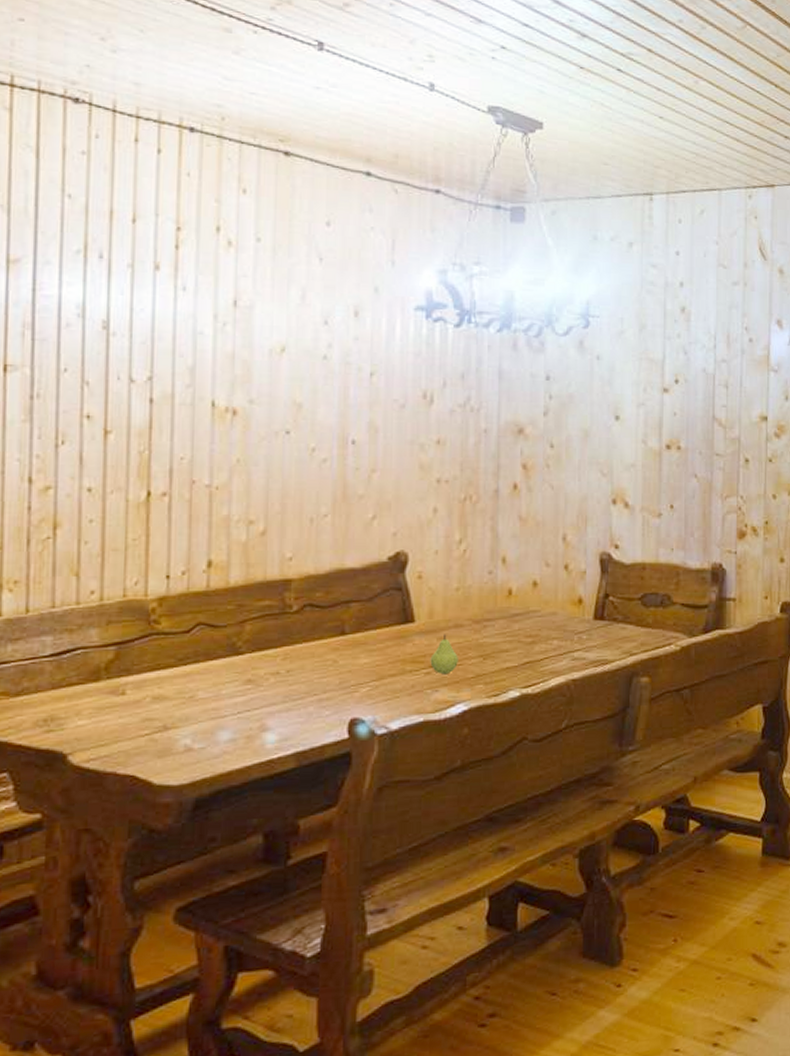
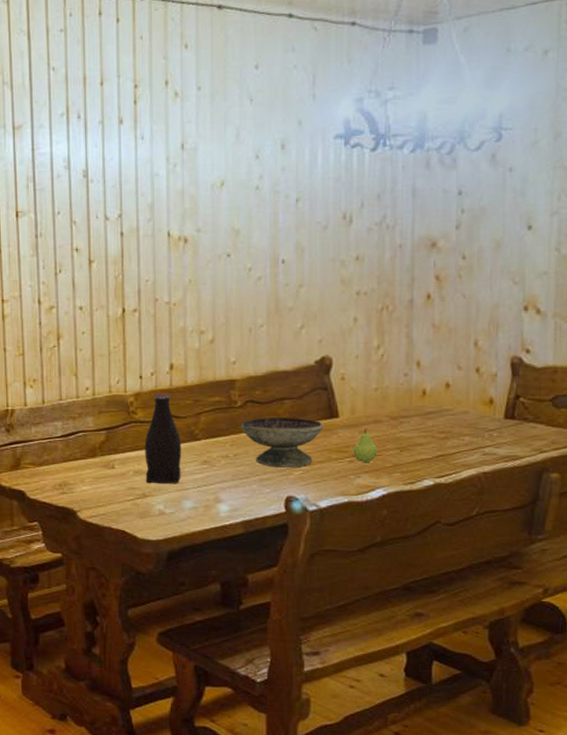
bottle: none [168,596,219,712] -> present [144,393,182,484]
decorative bowl: none [296,623,396,684] -> present [241,417,323,468]

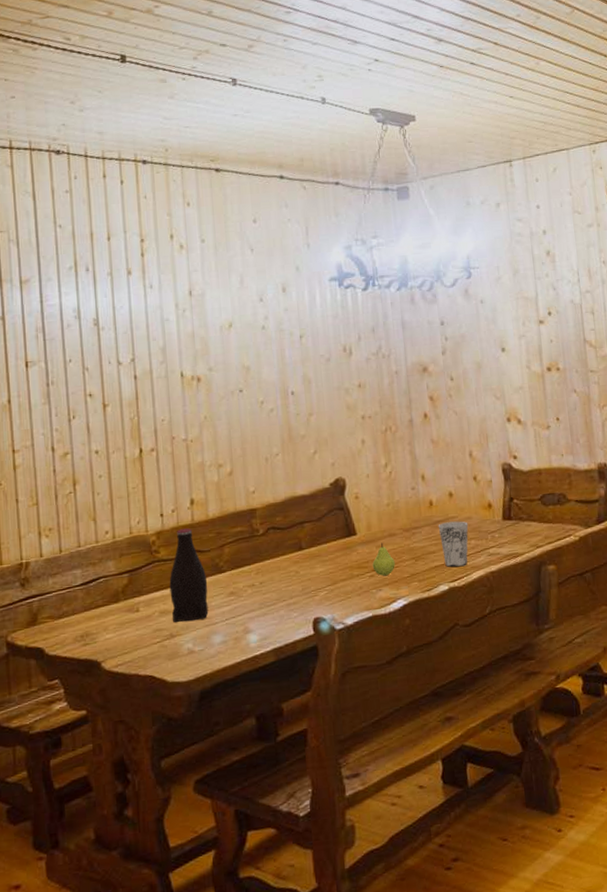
decorative bowl: present [241,417,323,468] -> none [264,539,343,591]
cup: none [429,414,464,463] -> present [438,521,469,568]

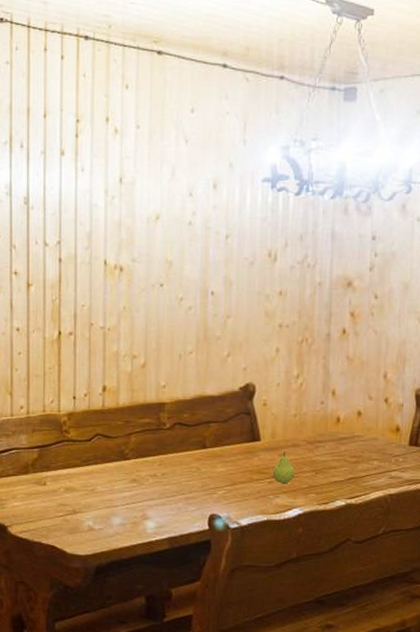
bottle: present [169,528,209,622] -> none [76,413,112,501]
cup: present [438,521,469,568] -> none [342,440,373,485]

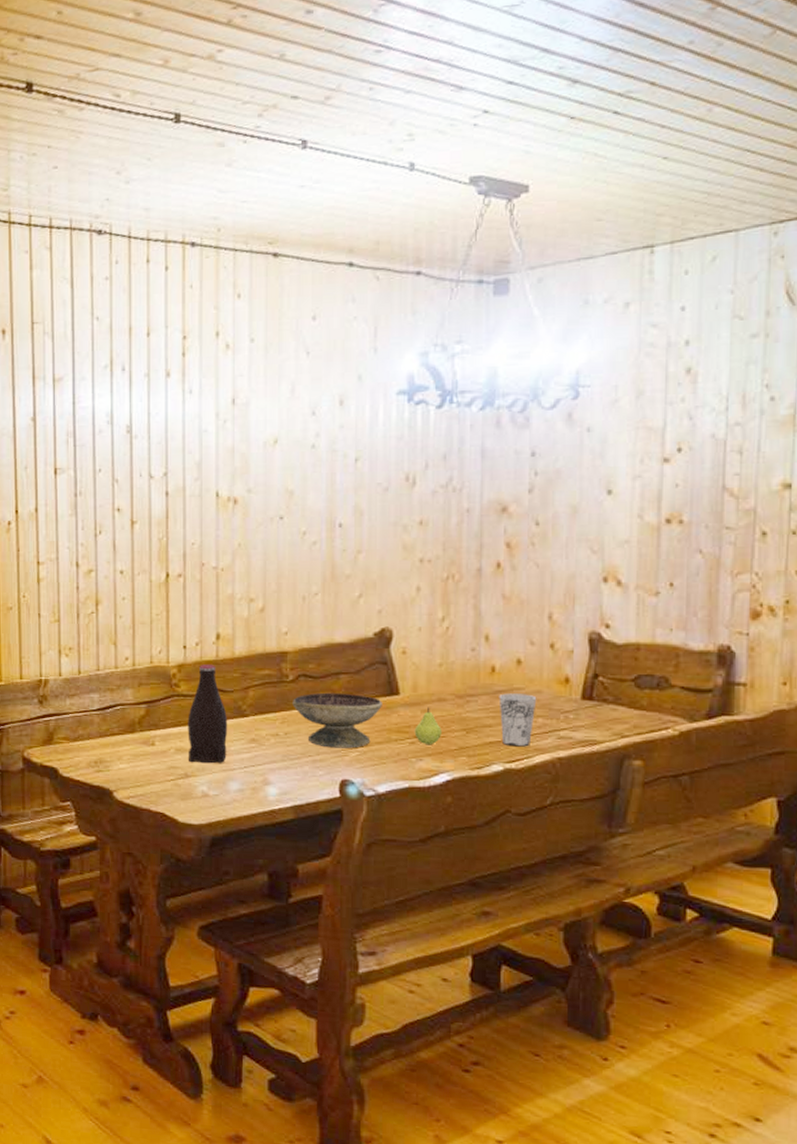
bottle: none [76,413,112,501] -> present [188,665,228,764]
decorative bowl: none [169,438,246,487] -> present [293,692,382,748]
cup: none [342,440,373,485] -> present [499,693,537,747]

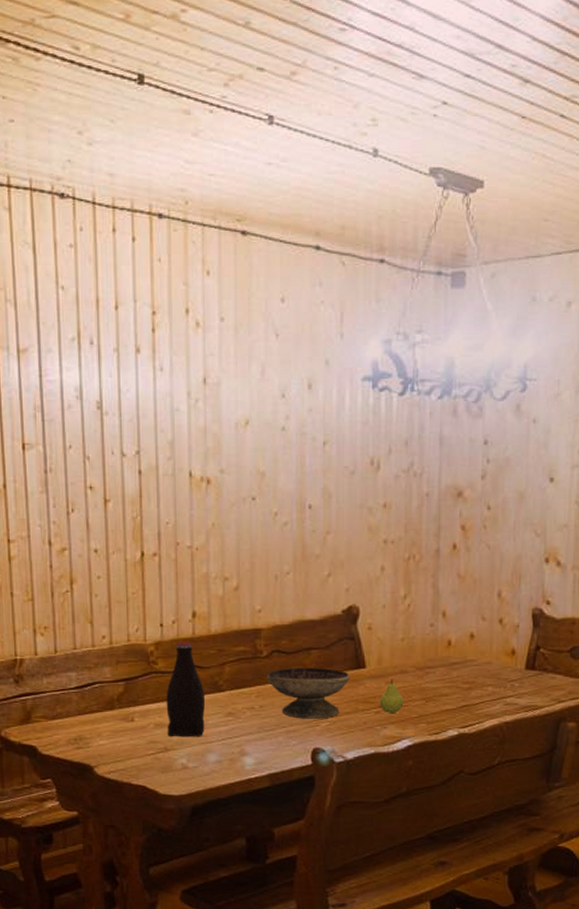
cup: present [499,693,537,747] -> none [454,665,487,713]

